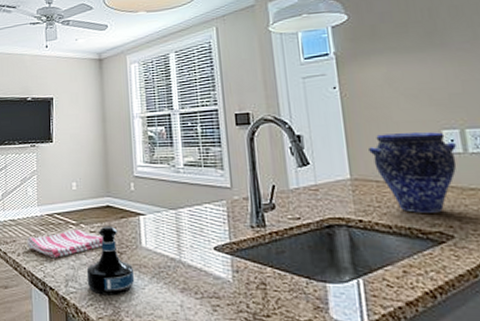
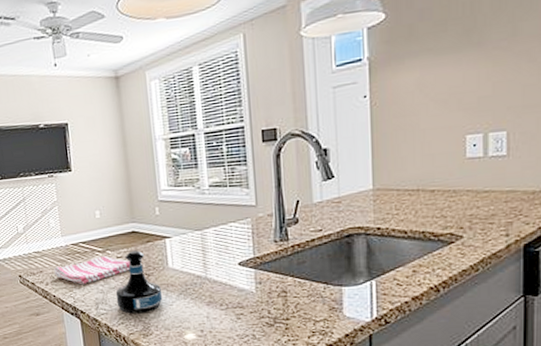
vase: present [369,132,457,213] -> none [393,137,477,218]

